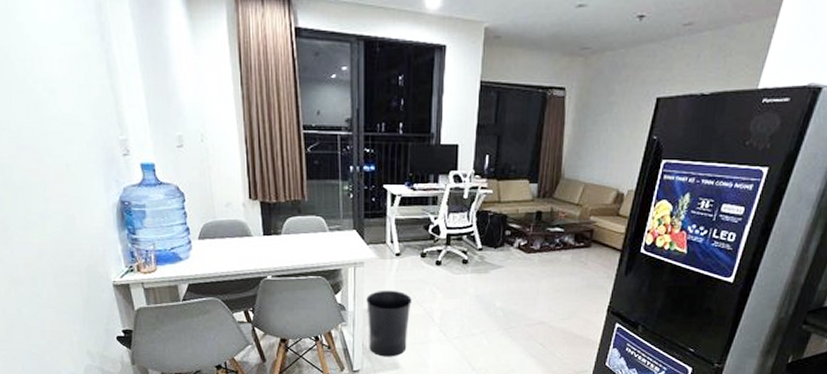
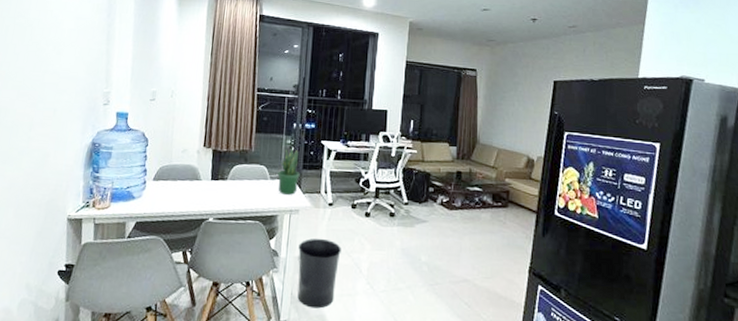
planter: none [337,194,362,247] -> present [277,147,300,195]

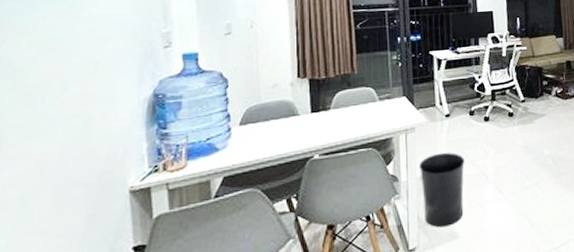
planter: present [277,147,300,195] -> none [387,63,412,114]

